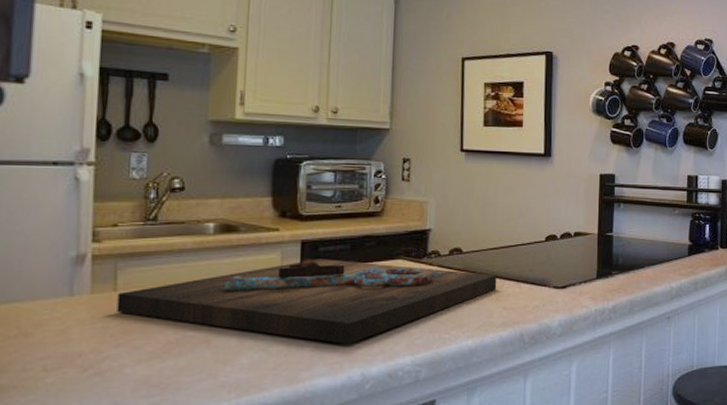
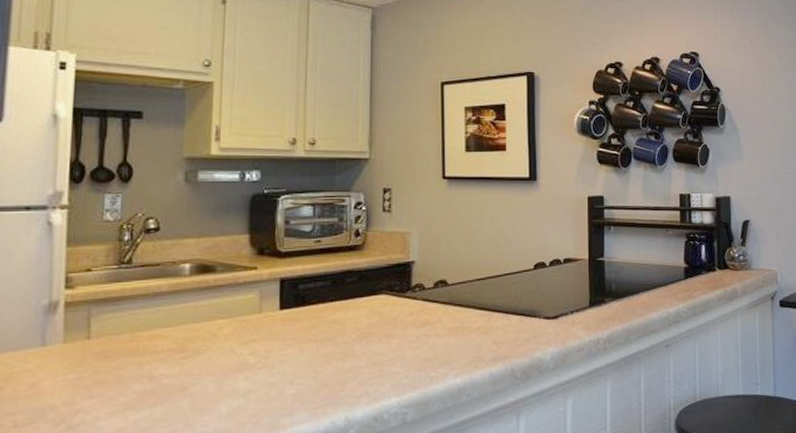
cutting board: present [117,257,497,345] -> none [90,296,485,388]

